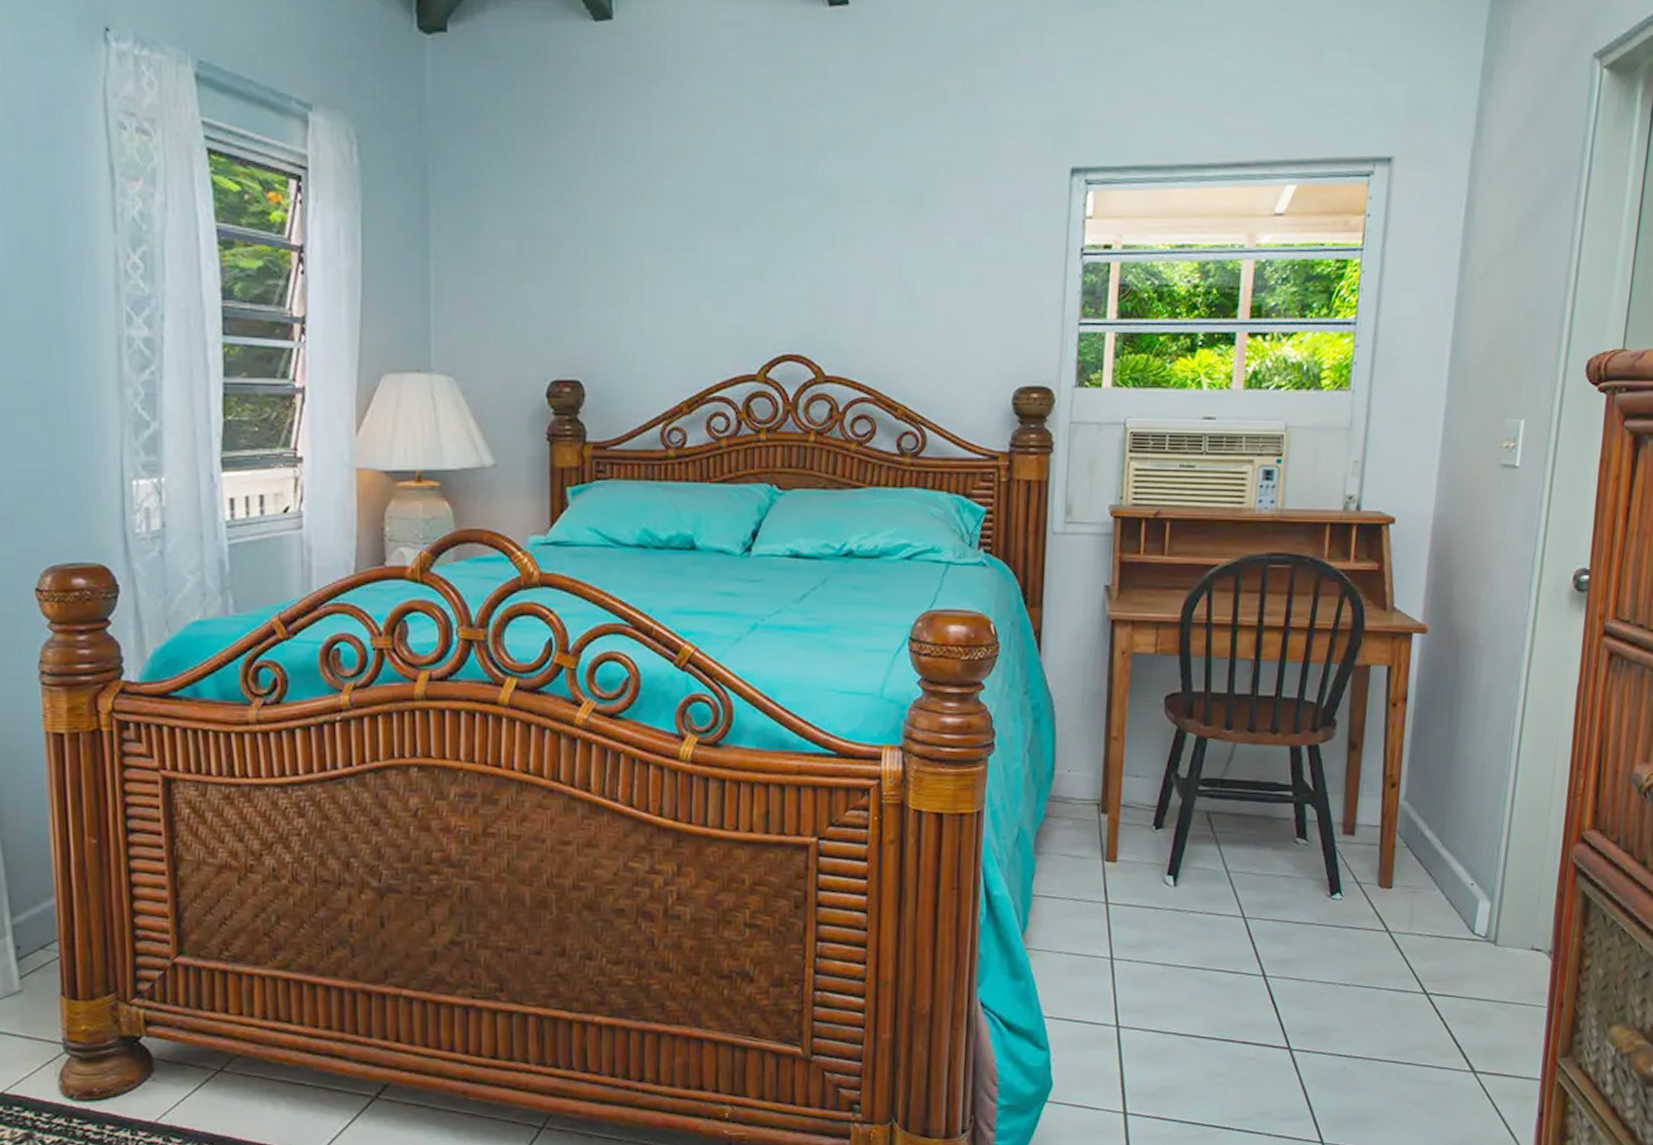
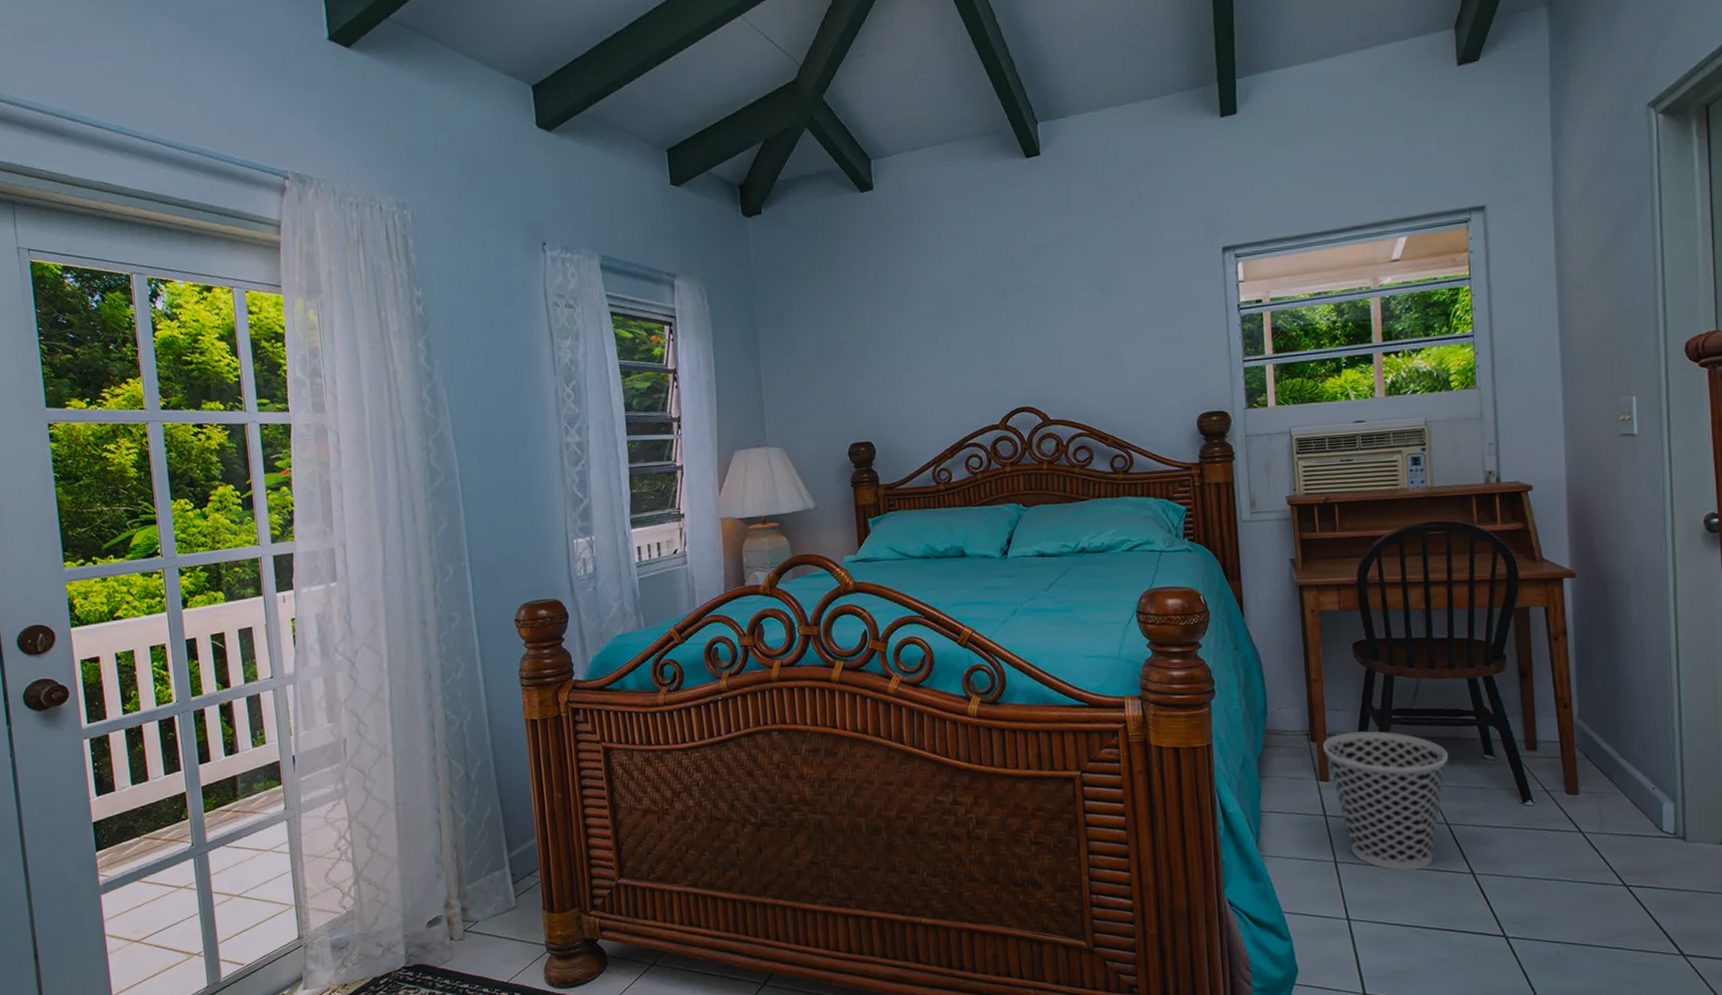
wastebasket: none [1114,803,1256,971] -> present [1322,731,1448,871]

